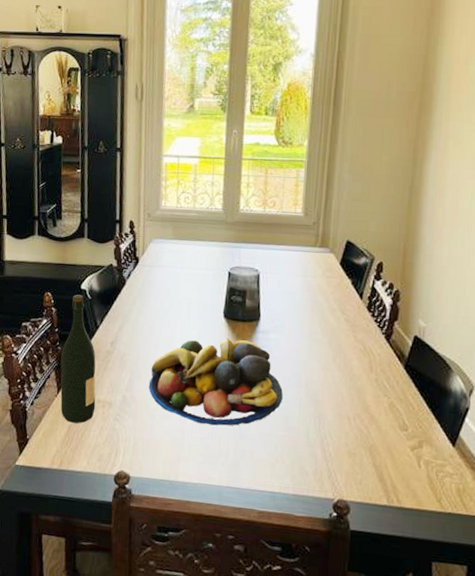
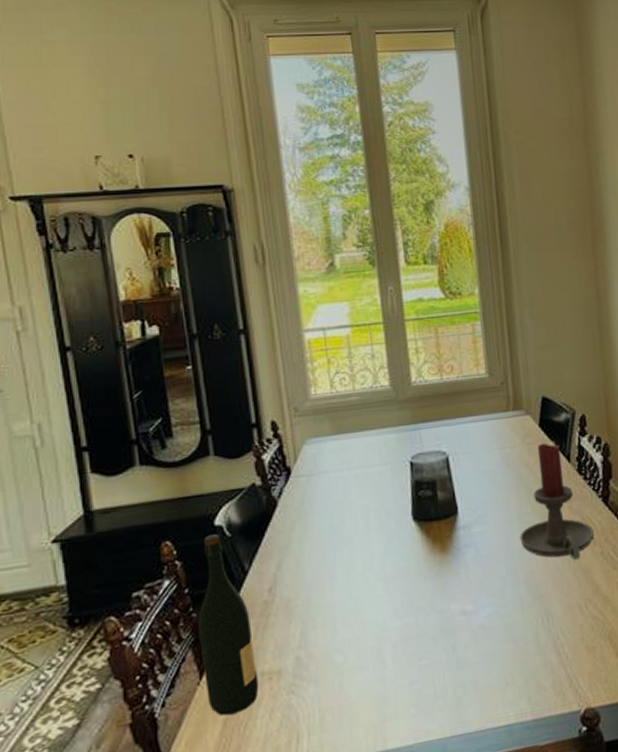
fruit bowl: present [148,338,283,426] -> none [328,542,501,665]
candle holder: none [307,278,373,380] -> present [519,443,595,560]

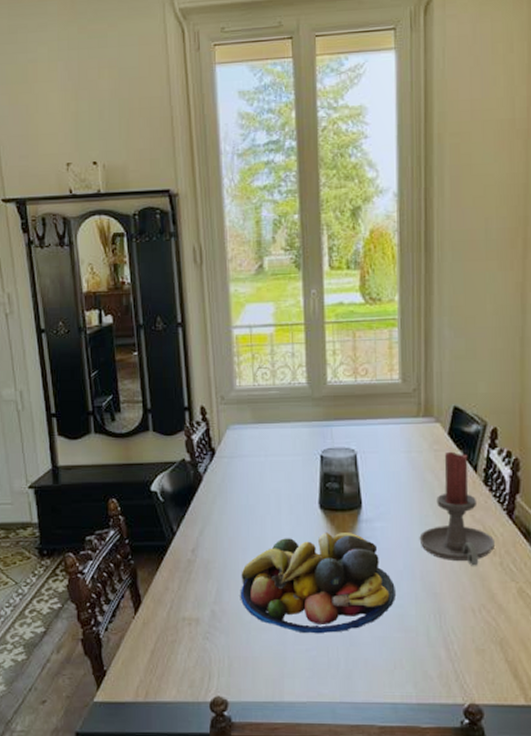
wine bottle: present [198,534,259,716] -> none [135,498,180,647]
fruit bowl: none [328,542,501,665] -> present [240,531,395,634]

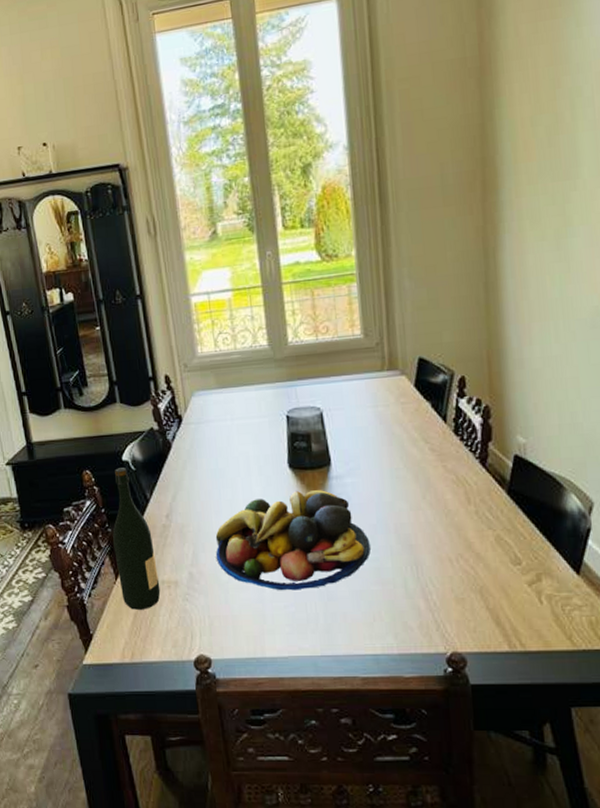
wine bottle: none [135,498,180,647] -> present [112,468,161,610]
candle holder: present [419,451,496,566] -> none [391,403,470,516]

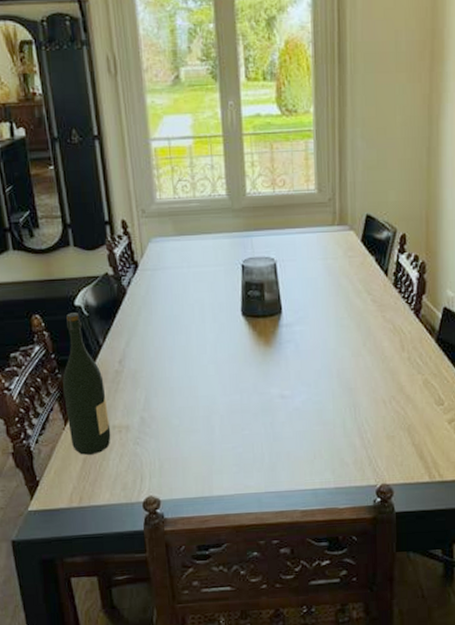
fruit bowl: present [215,490,371,591] -> none [168,337,314,432]

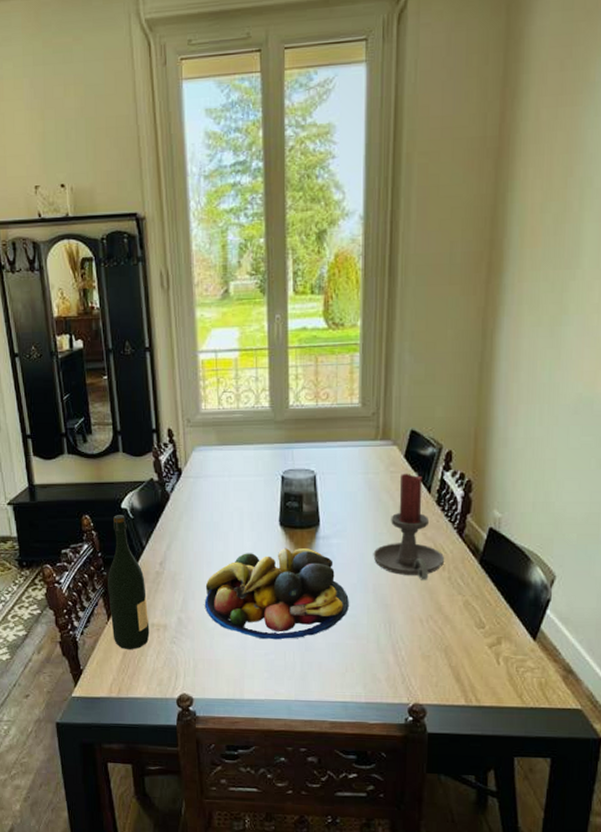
fruit bowl: none [168,337,314,432] -> present [204,547,349,640]
candle holder: none [335,257,404,362] -> present [373,473,445,580]

